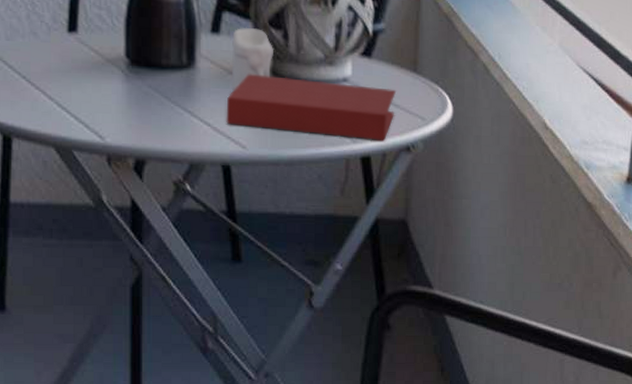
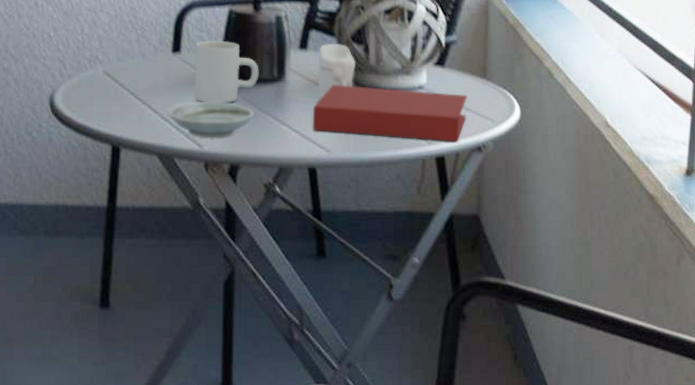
saucer: none [64,88,163,130] -> present [167,101,255,138]
mug: none [93,19,166,91] -> present [194,40,259,103]

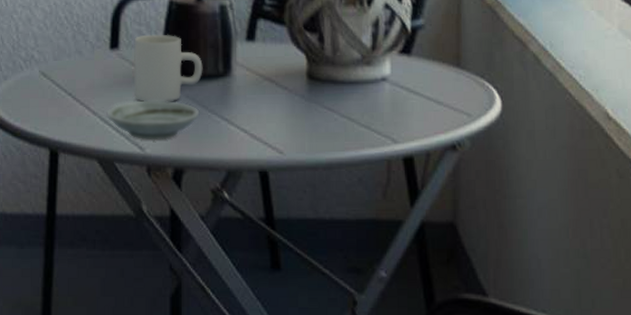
book: present [312,85,468,142] -> none [262,79,439,140]
candle: present [317,43,356,101] -> none [267,32,310,97]

